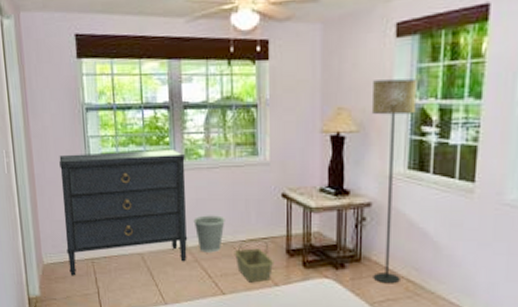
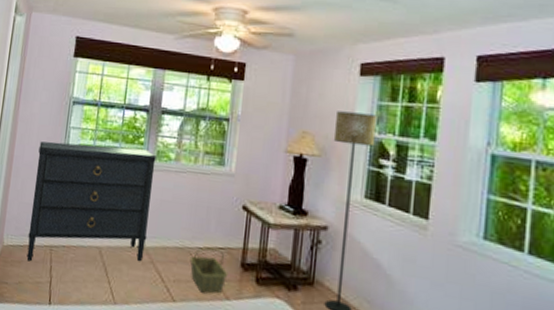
wastebasket: present [193,215,225,253] -> none [155,217,186,257]

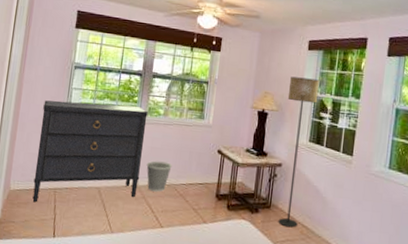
wastebasket: none [155,217,186,257] -> present [146,161,172,192]
basket: present [189,247,228,294] -> none [175,183,206,219]

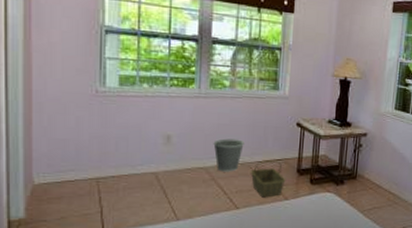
dresser: present [32,100,148,203] -> none [66,73,210,196]
basket: none [175,183,206,219] -> present [250,160,286,198]
floor lamp: present [278,76,320,228] -> none [364,41,405,196]

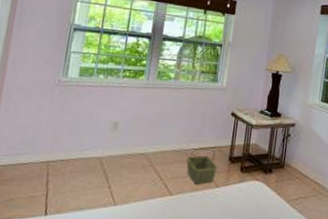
wastebasket: present [213,138,244,172] -> none [155,126,183,159]

